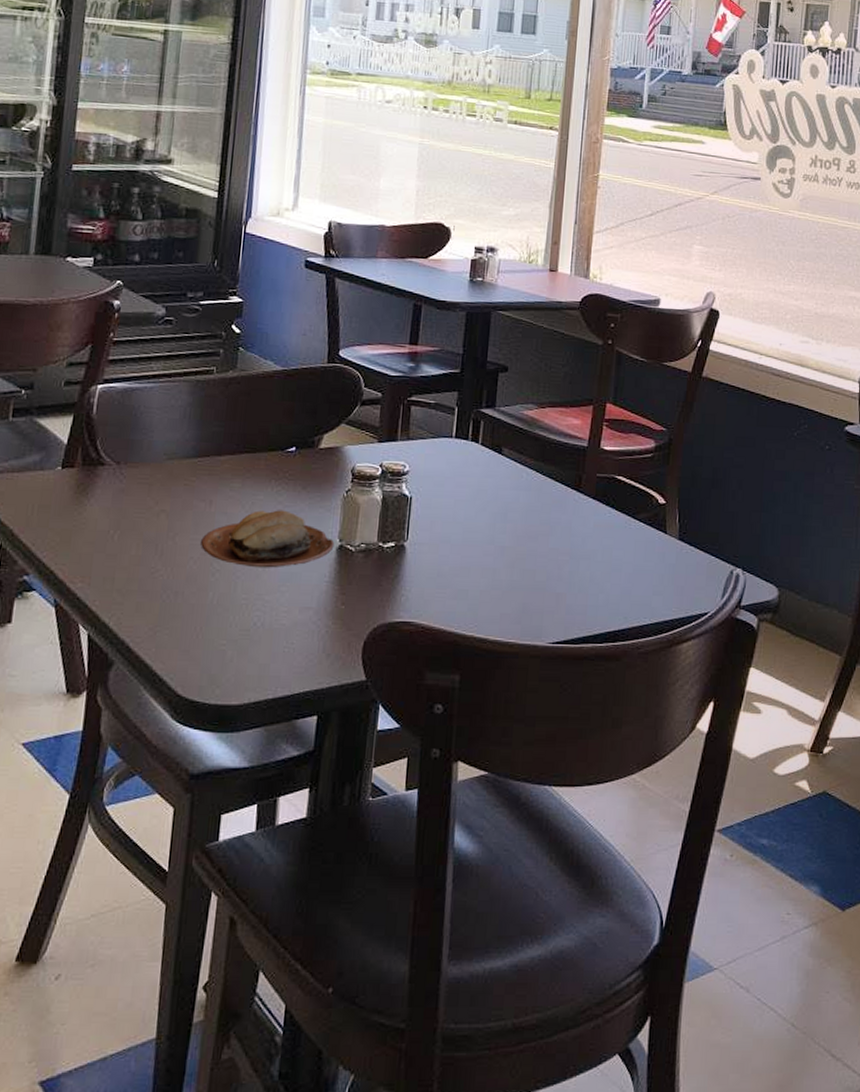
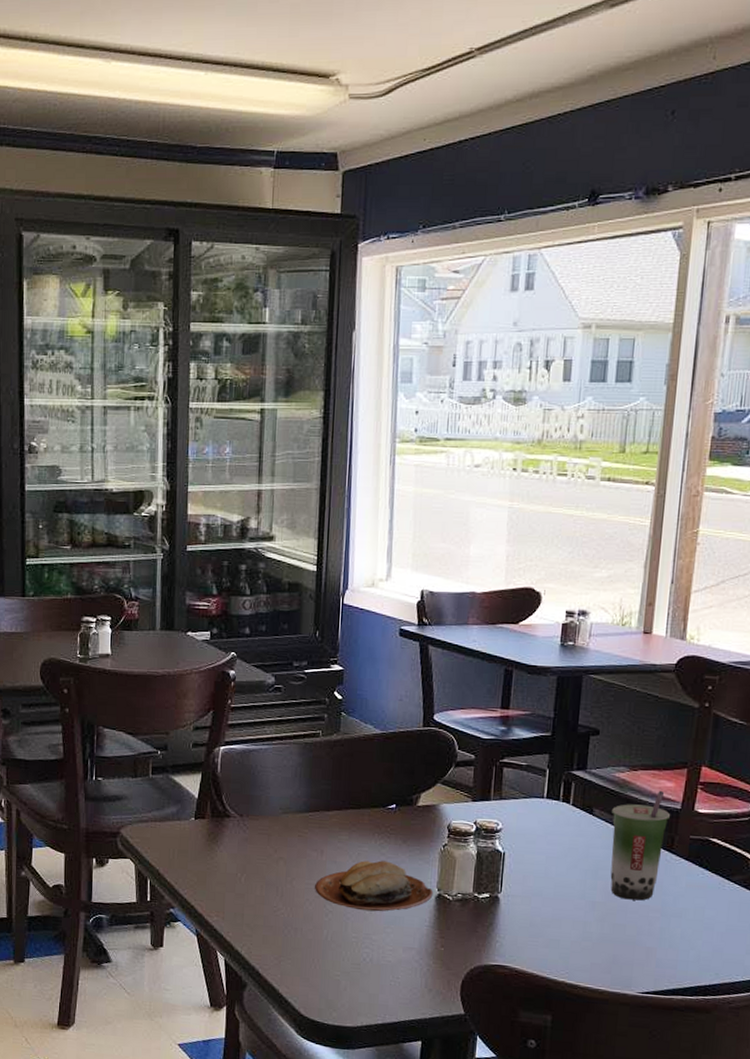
beverage cup: none [519,427,578,544] -> present [610,790,671,901]

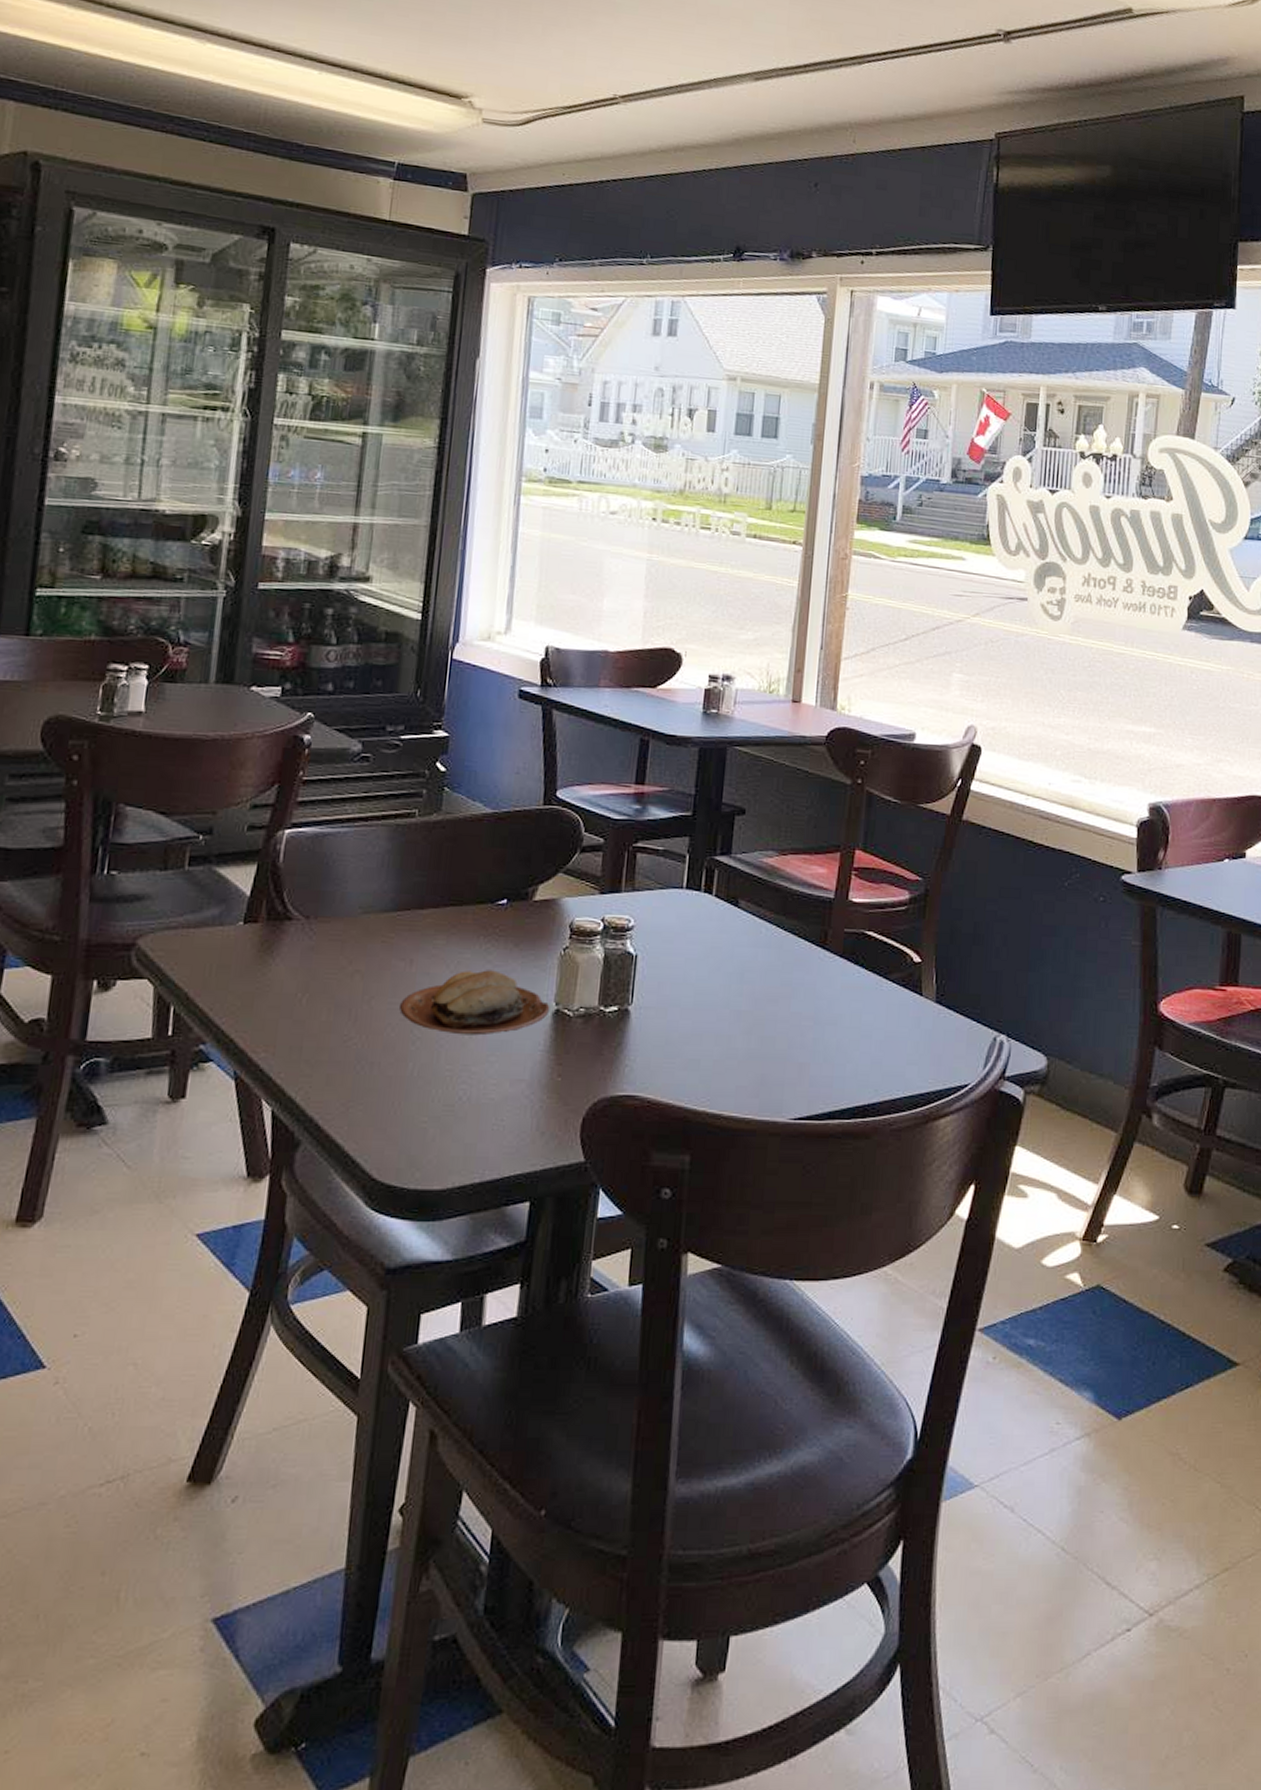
beverage cup: present [610,790,671,901] -> none [758,877,824,1007]

